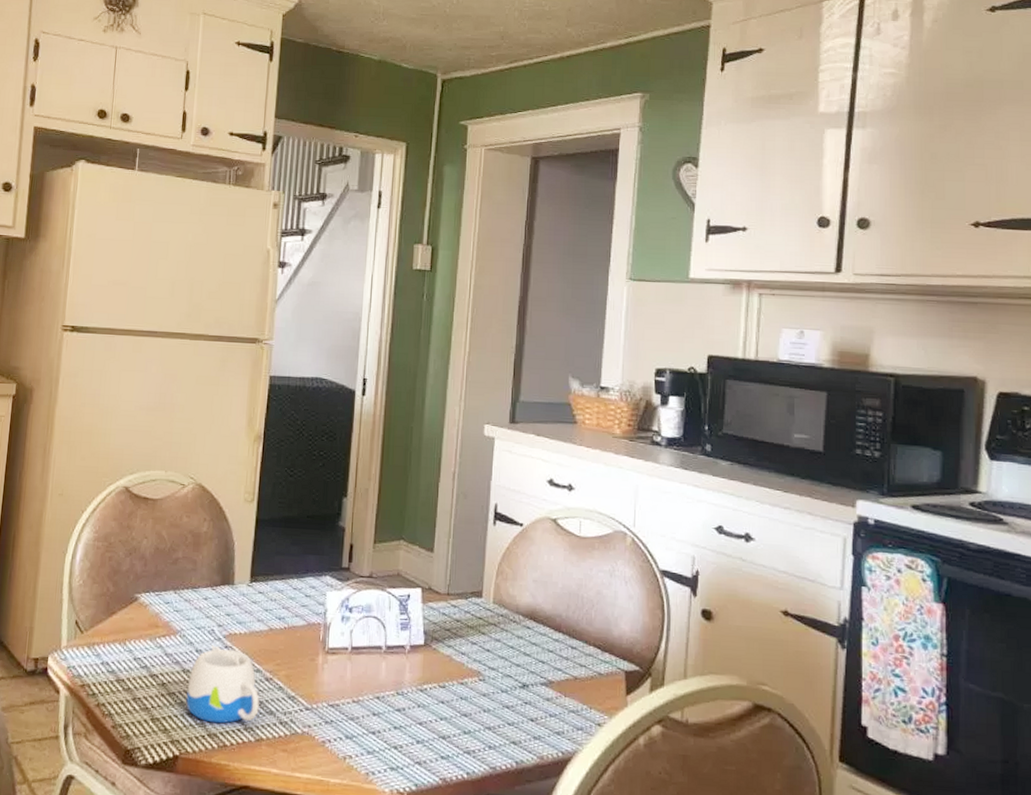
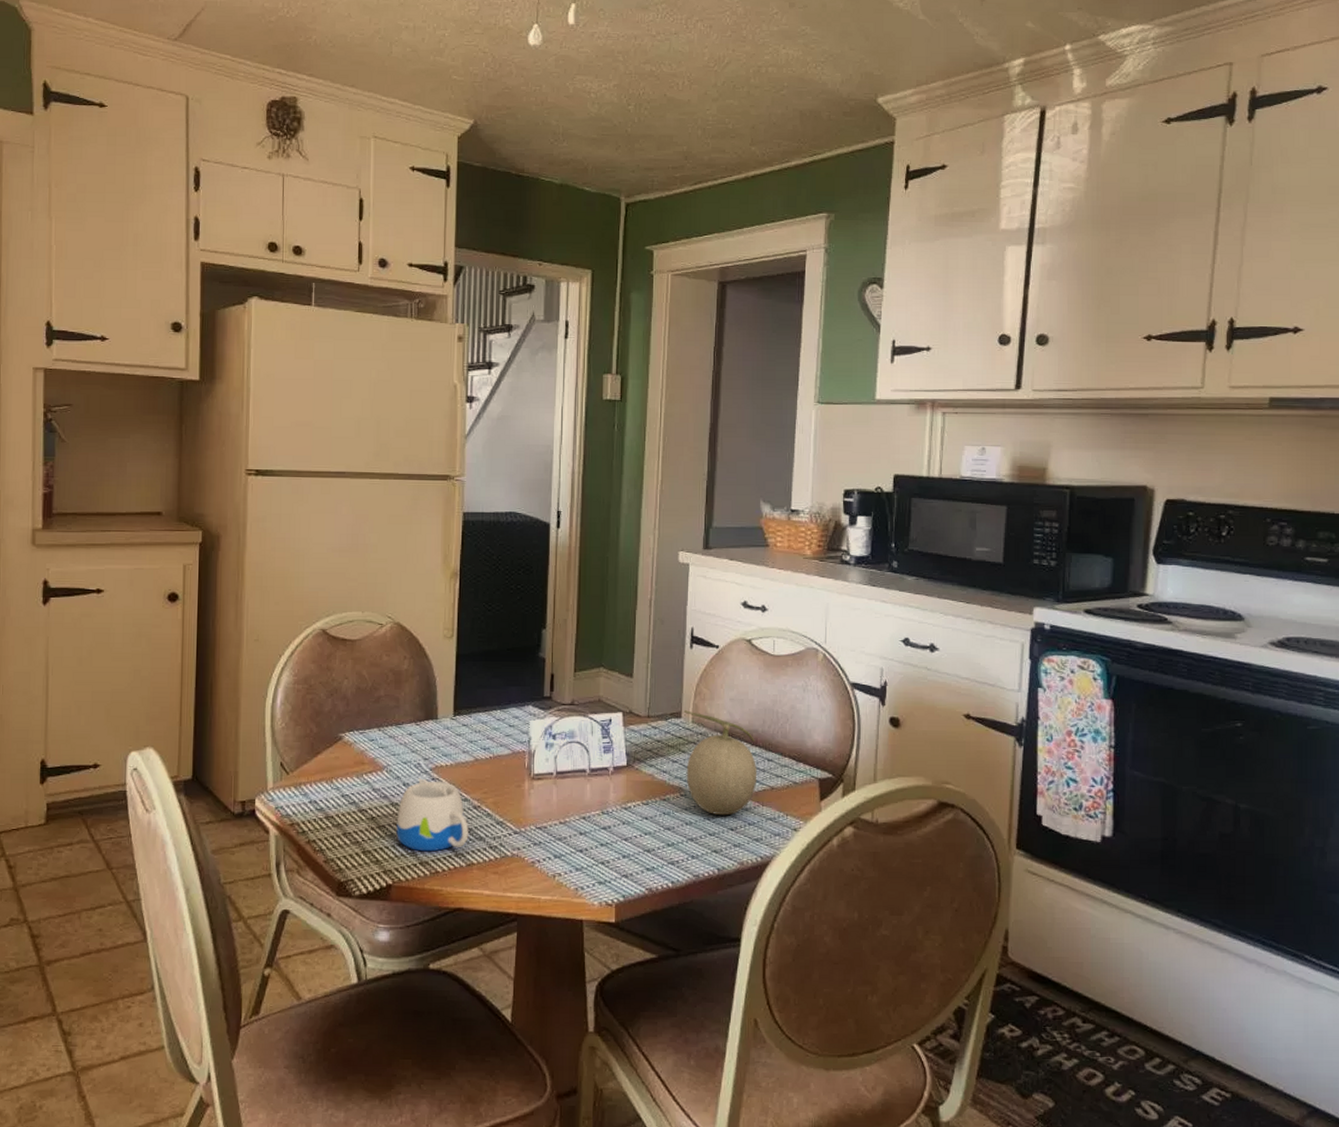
fruit: none [485,590,560,704] -> present [684,710,758,815]

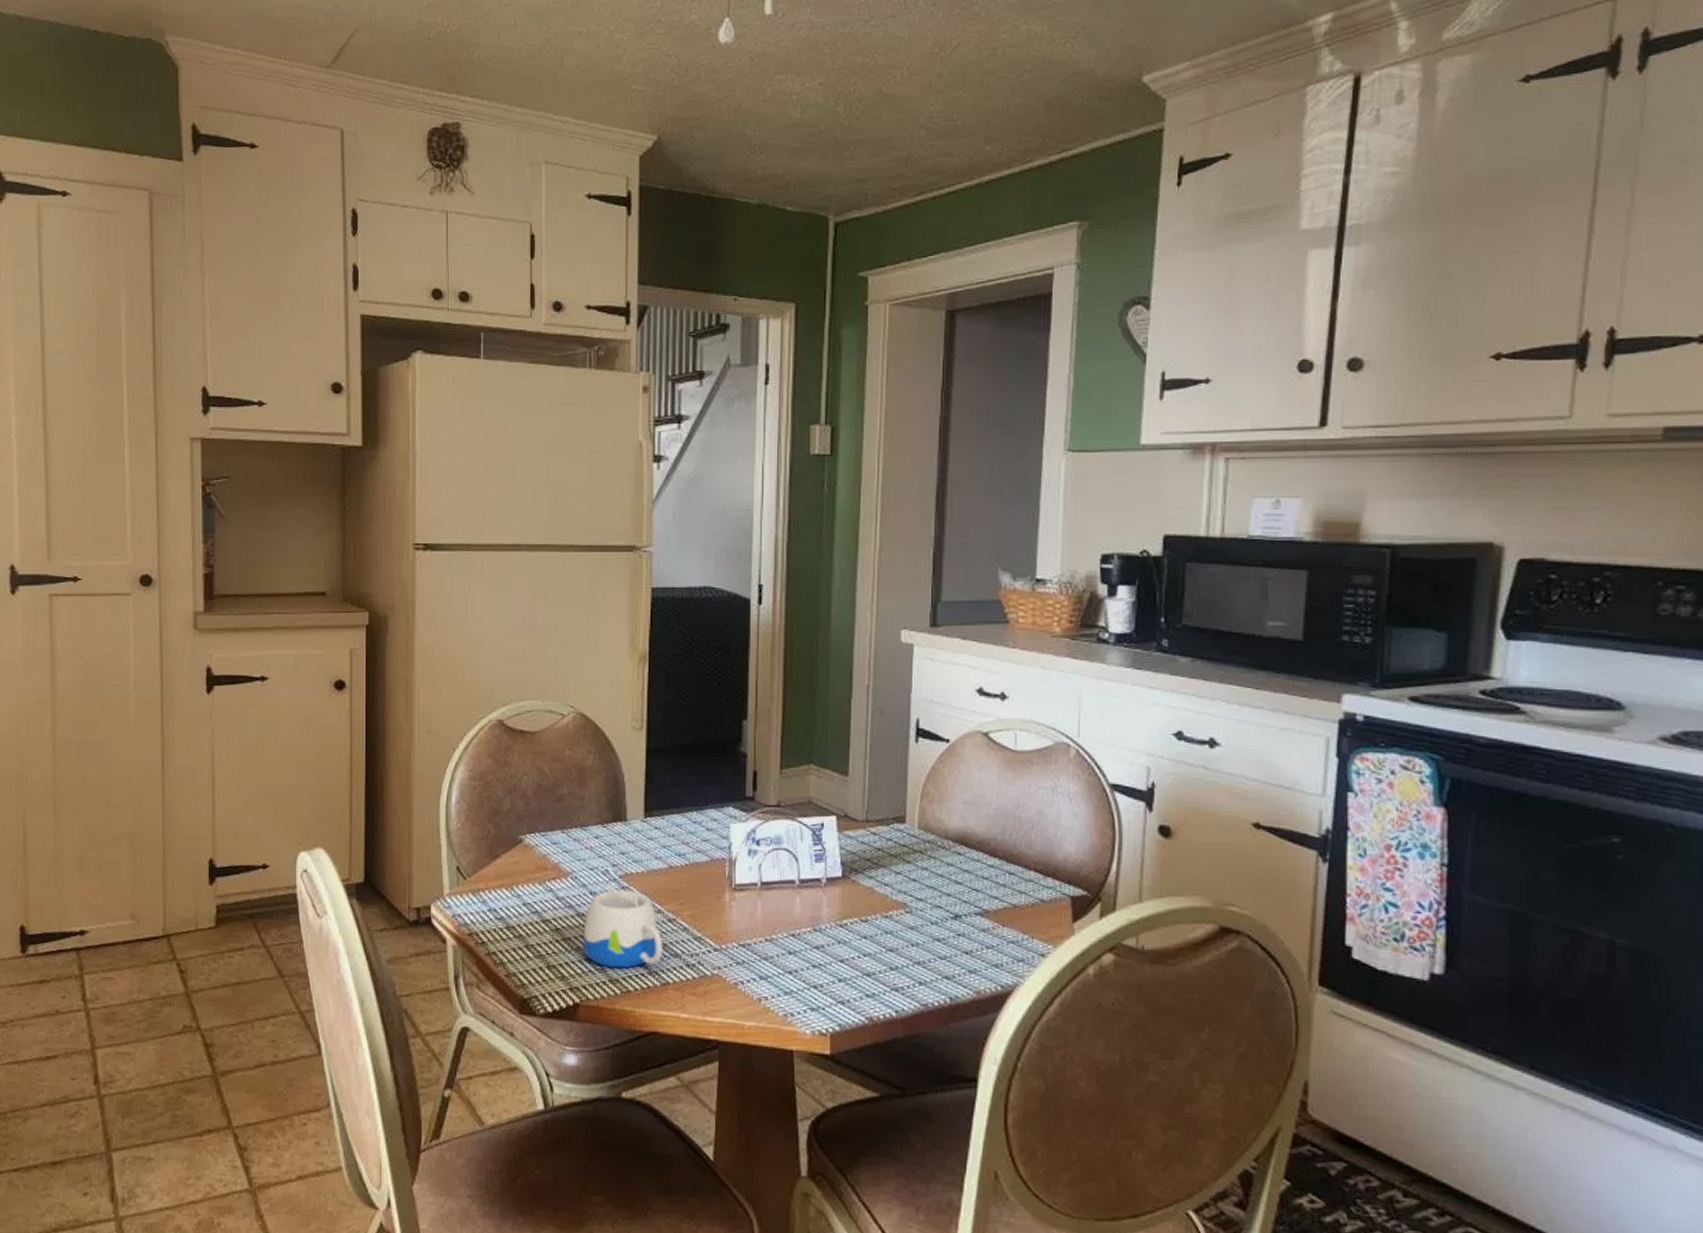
fruit: present [684,710,758,815] -> none [909,814,997,936]

